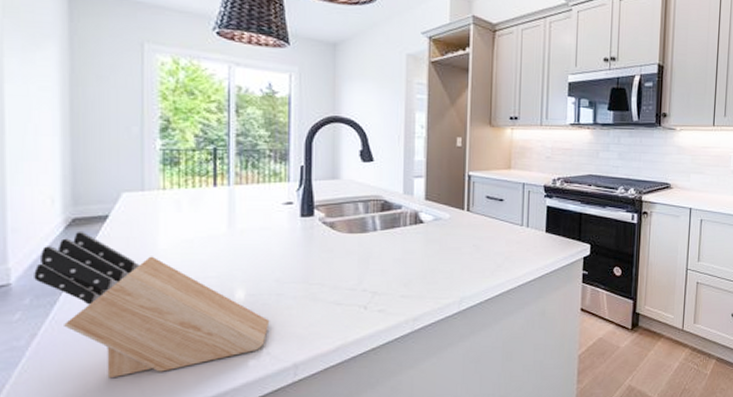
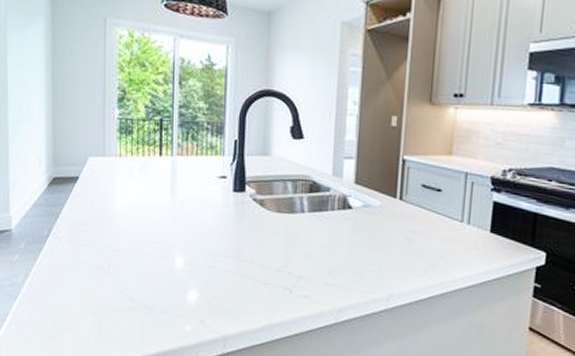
knife block: present [34,231,270,379] -> none [27,189,204,324]

